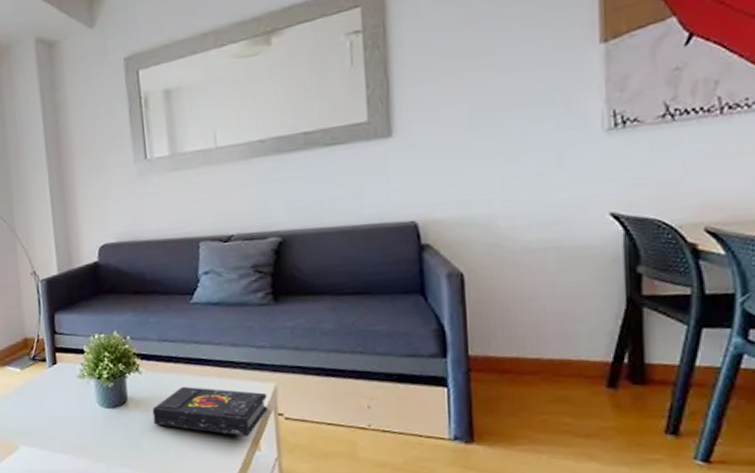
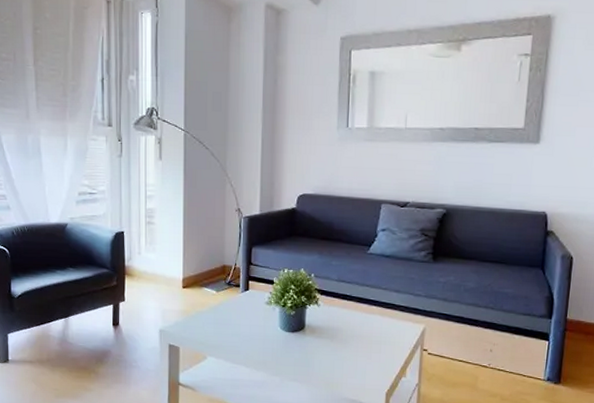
book: present [152,386,268,438] -> none [324,320,417,366]

